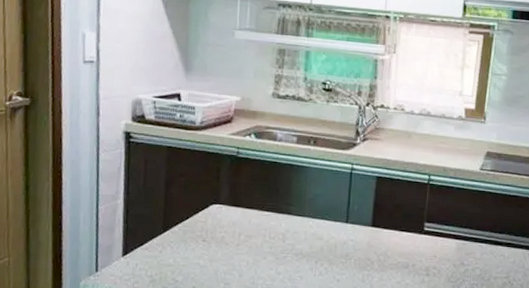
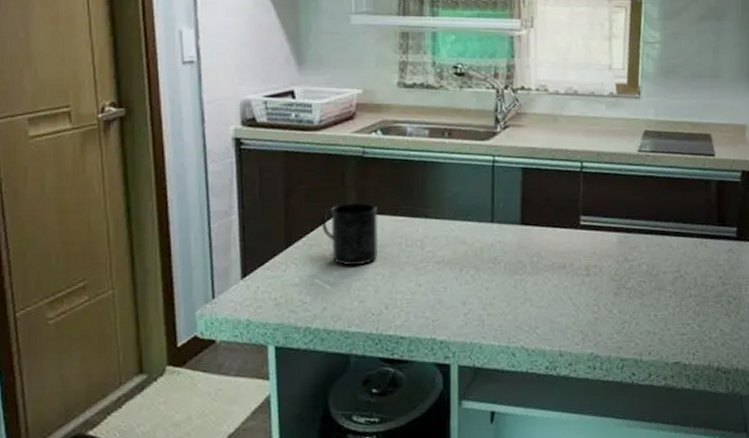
mug: none [195,195,247,252] -> present [320,202,379,266]

